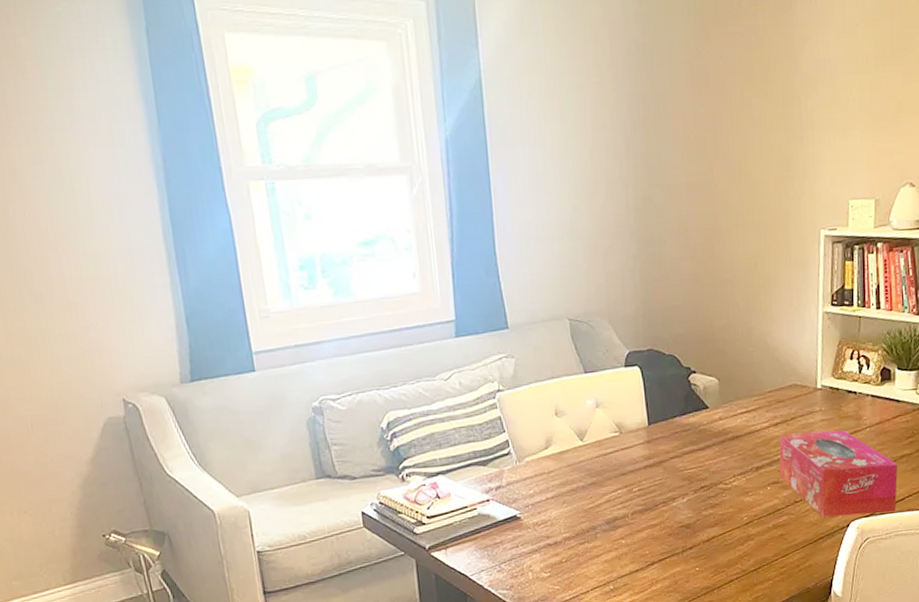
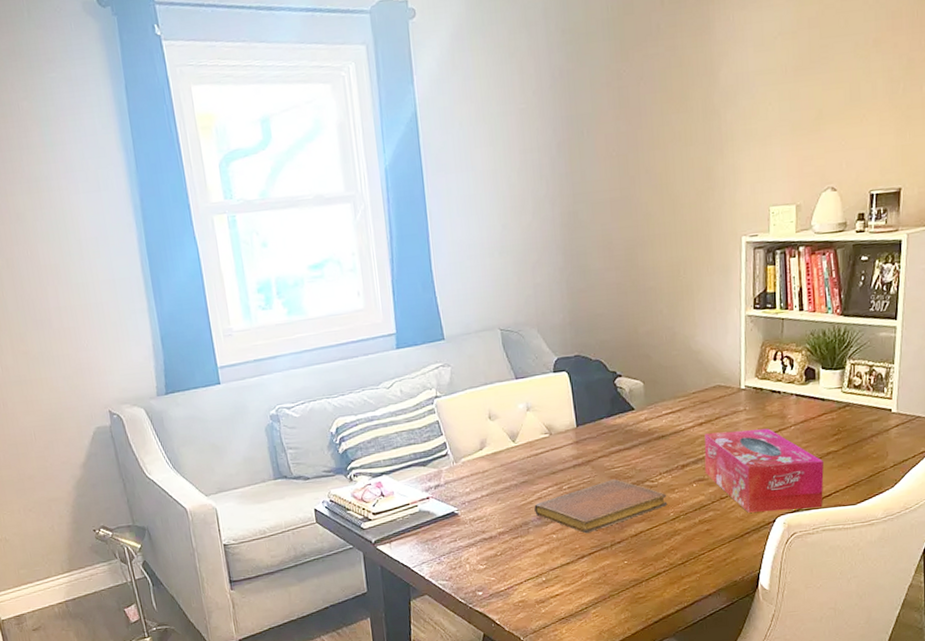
notebook: none [602,481,741,539] -> present [534,479,668,534]

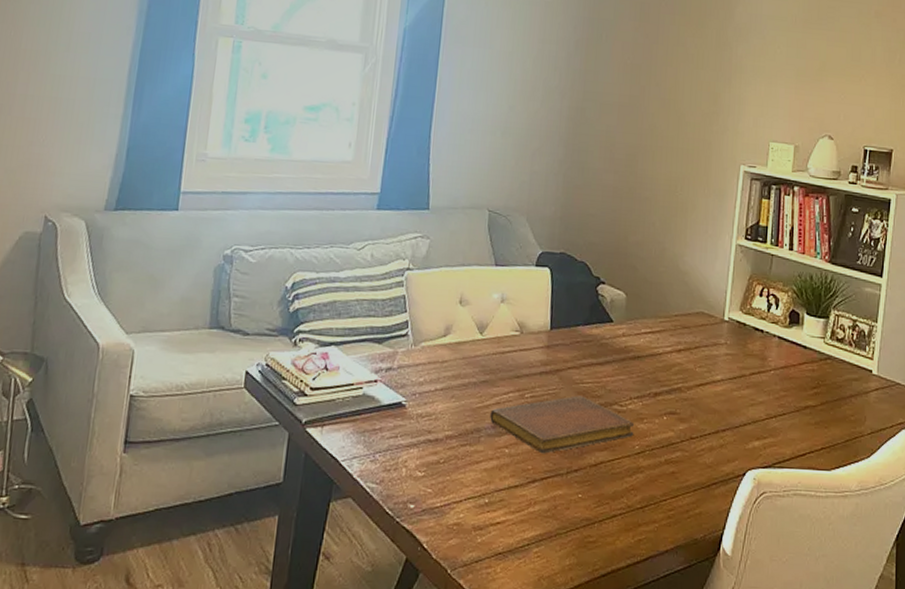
tissue box: present [704,428,824,513] -> none [677,362,800,468]

